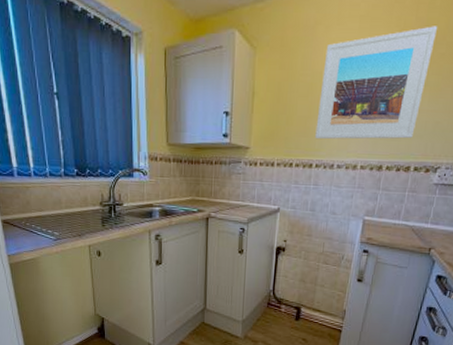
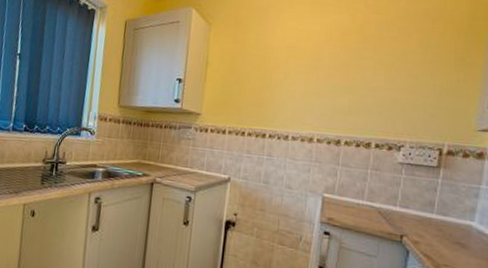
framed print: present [315,26,437,140] -> none [268,12,386,115]

